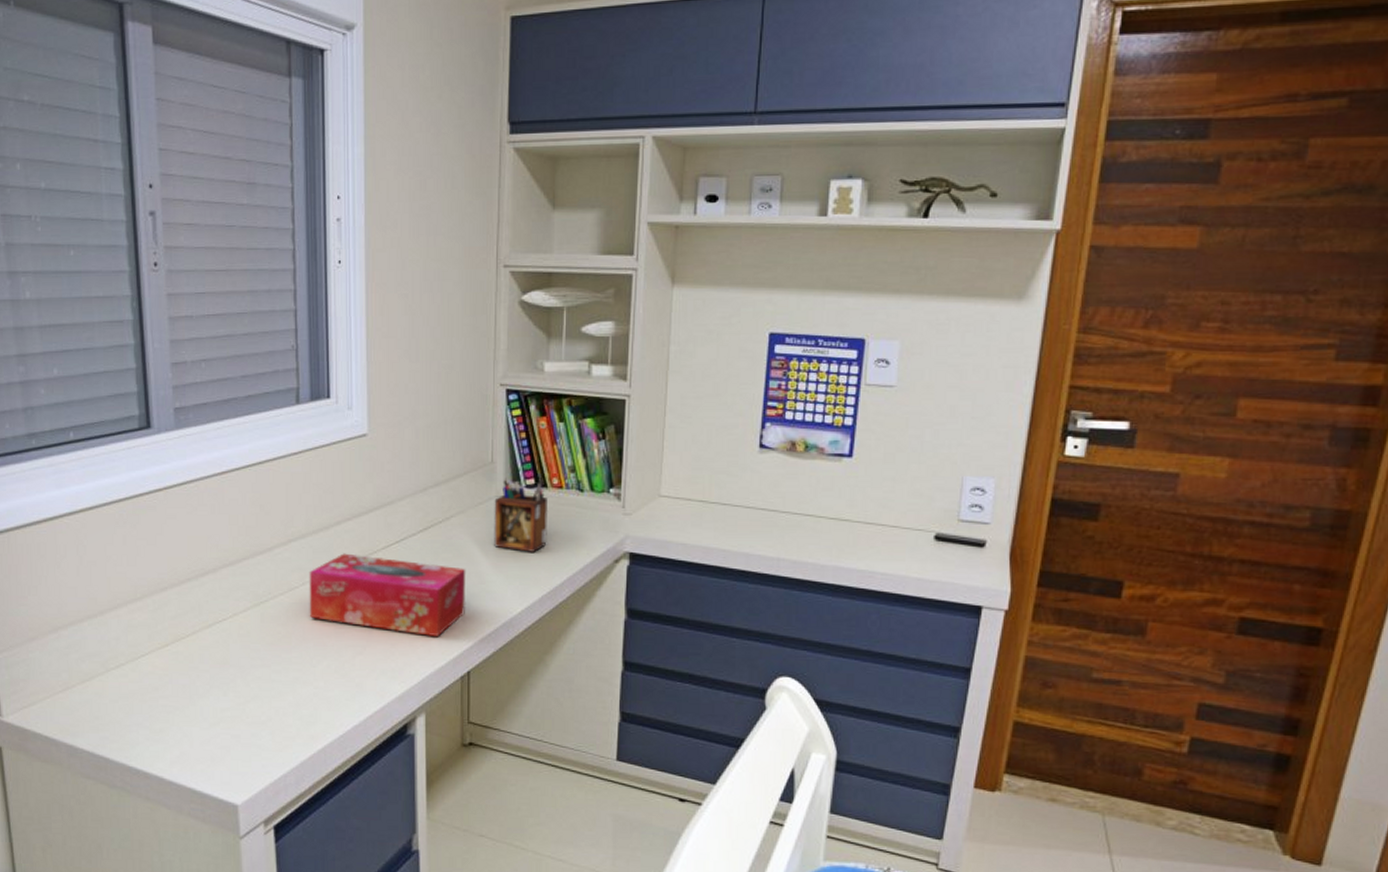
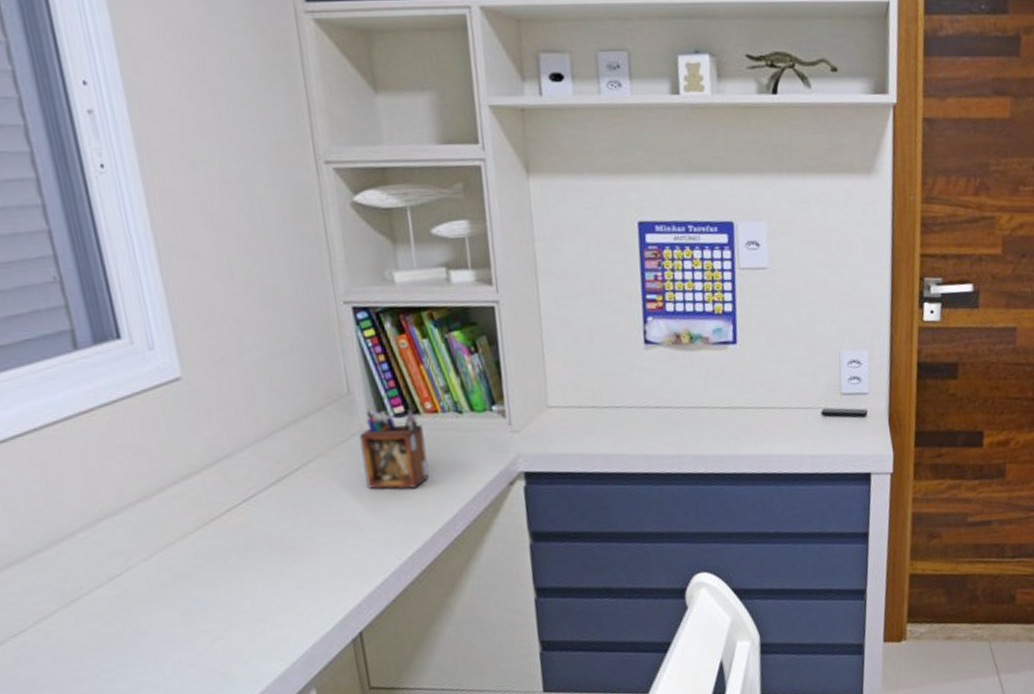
tissue box: present [309,553,466,637] -> none [132,518,345,609]

